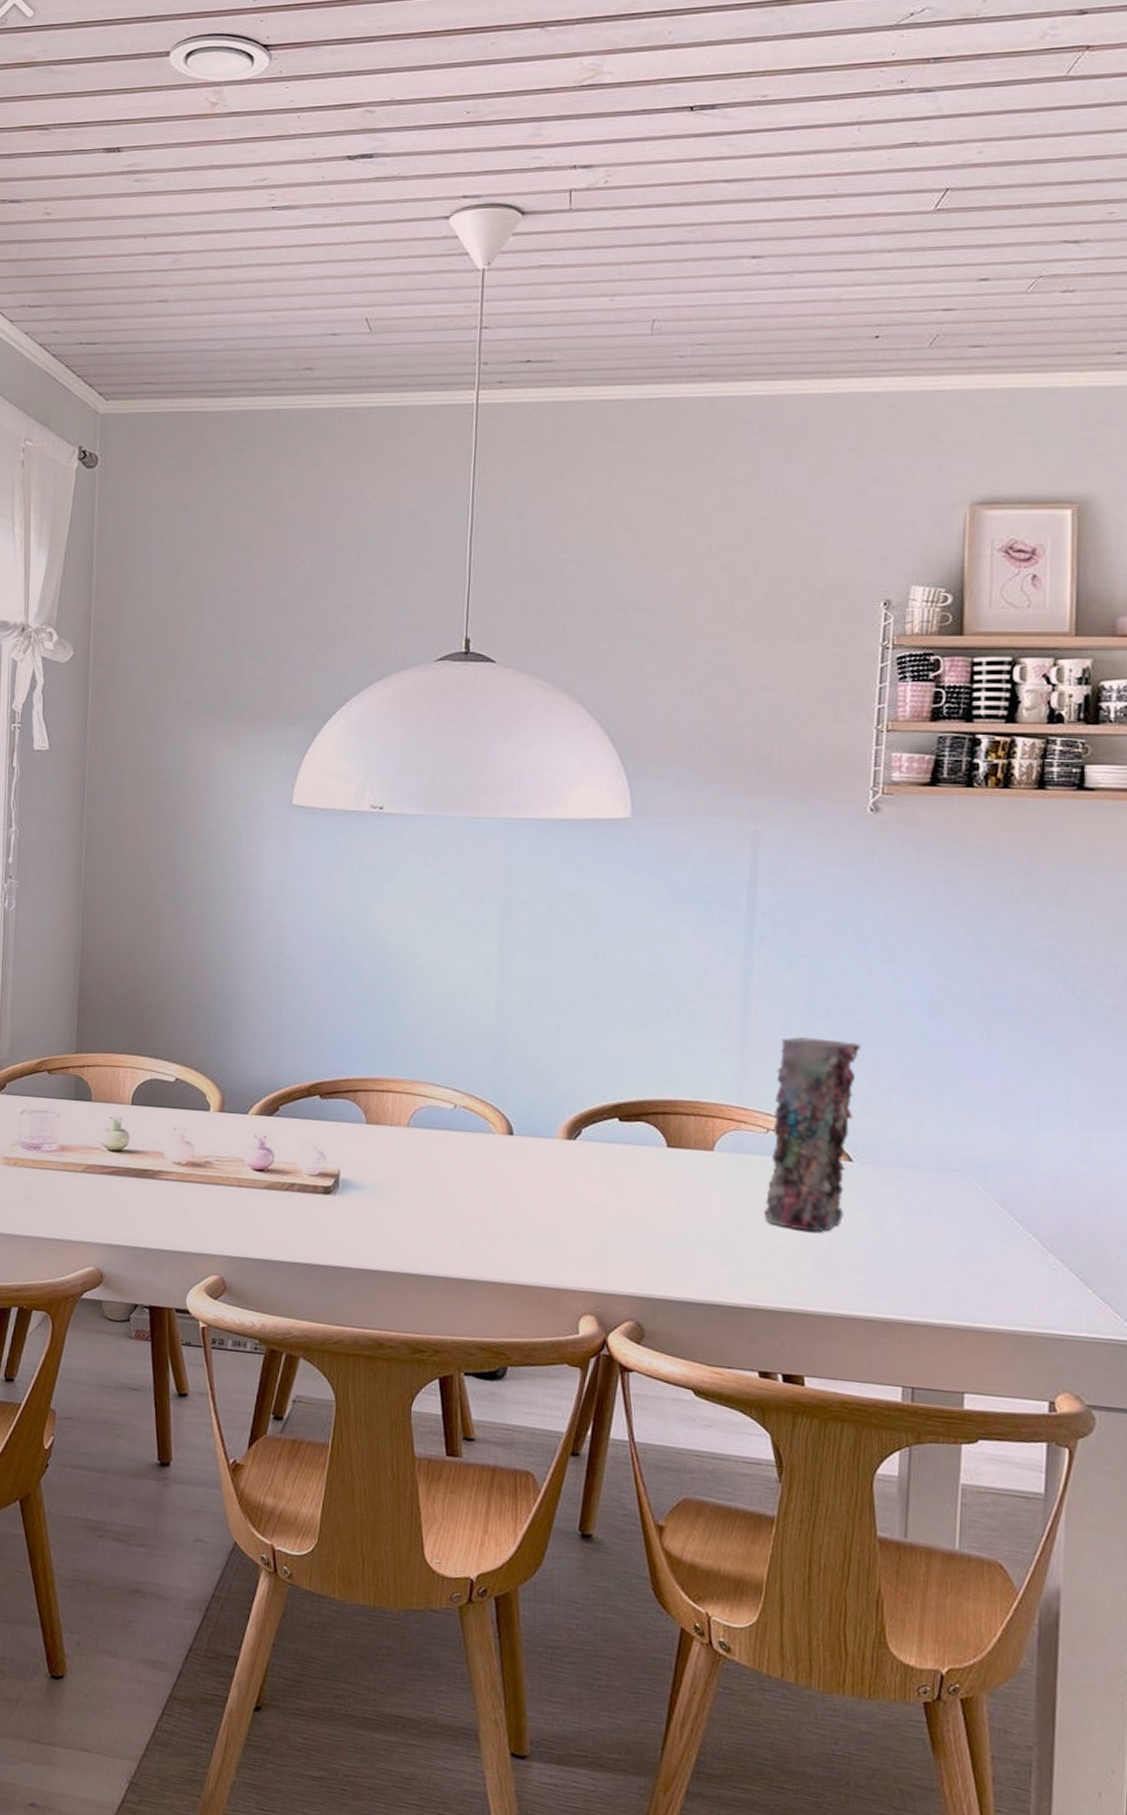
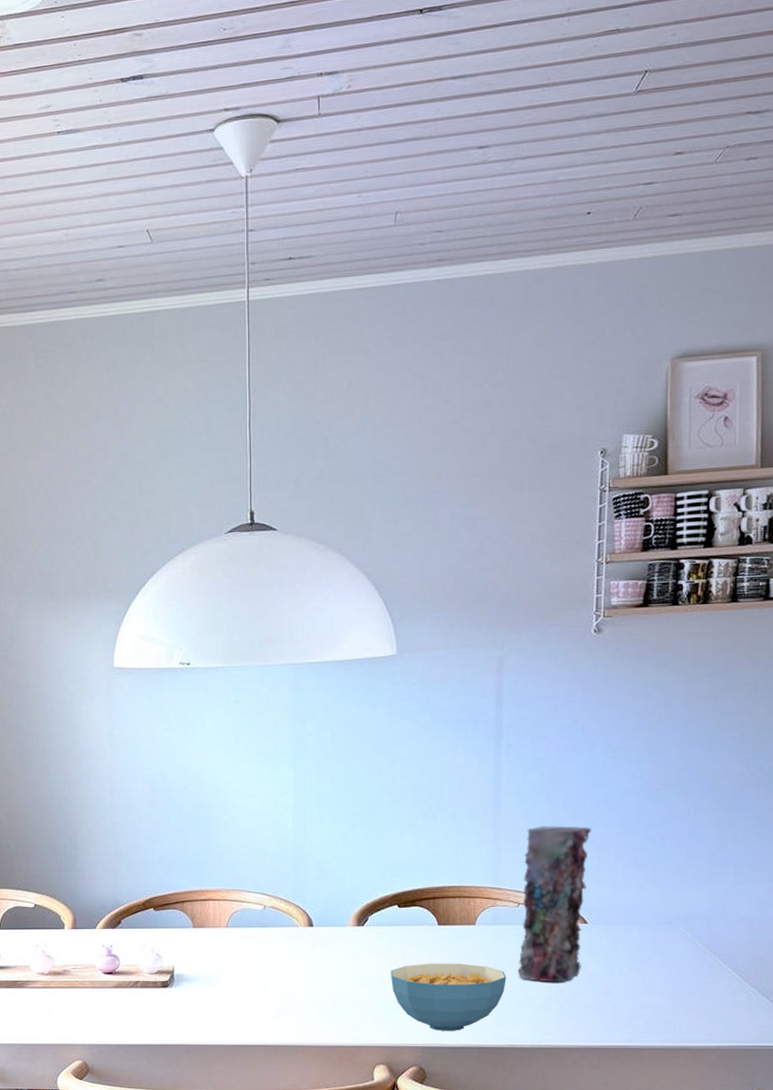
cereal bowl: none [606,1193,750,1281] -> present [391,963,507,1031]

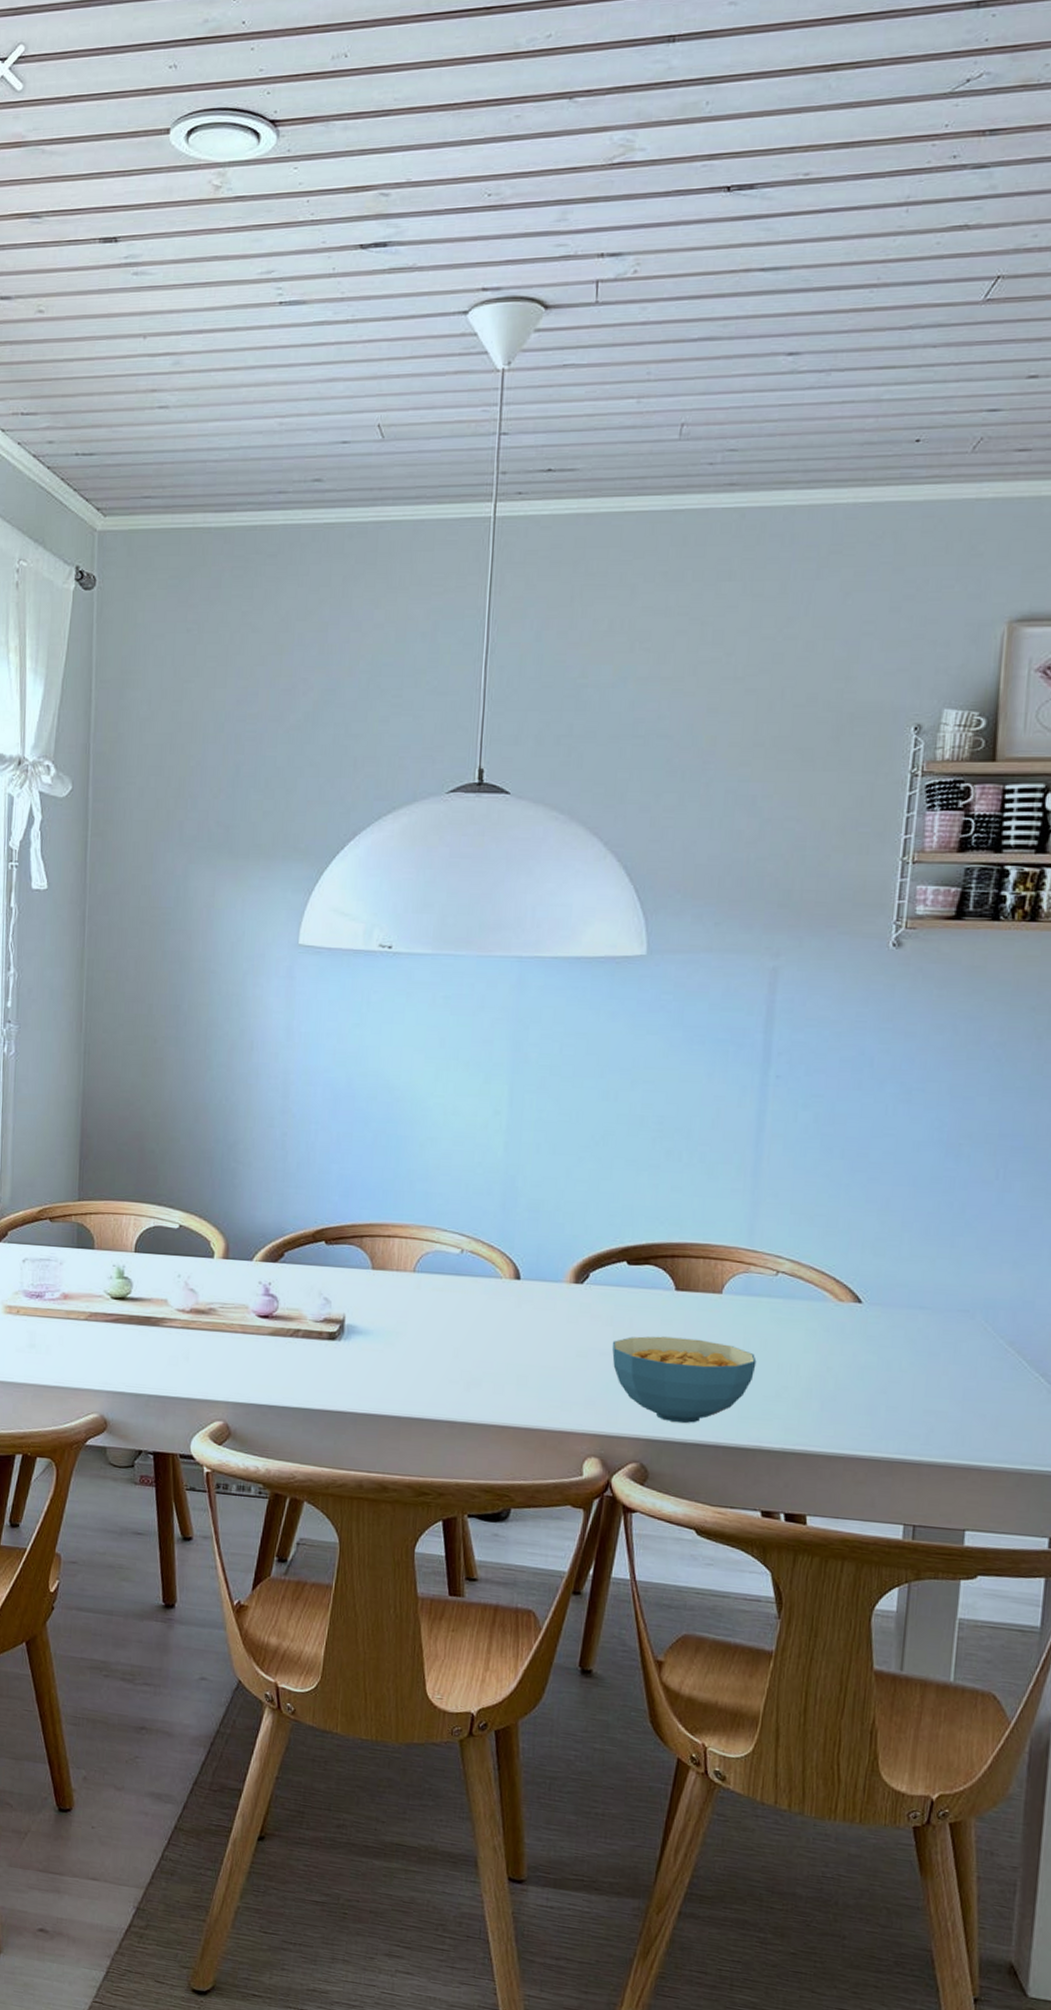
vase: present [517,826,591,982] -> none [771,1178,874,1374]

